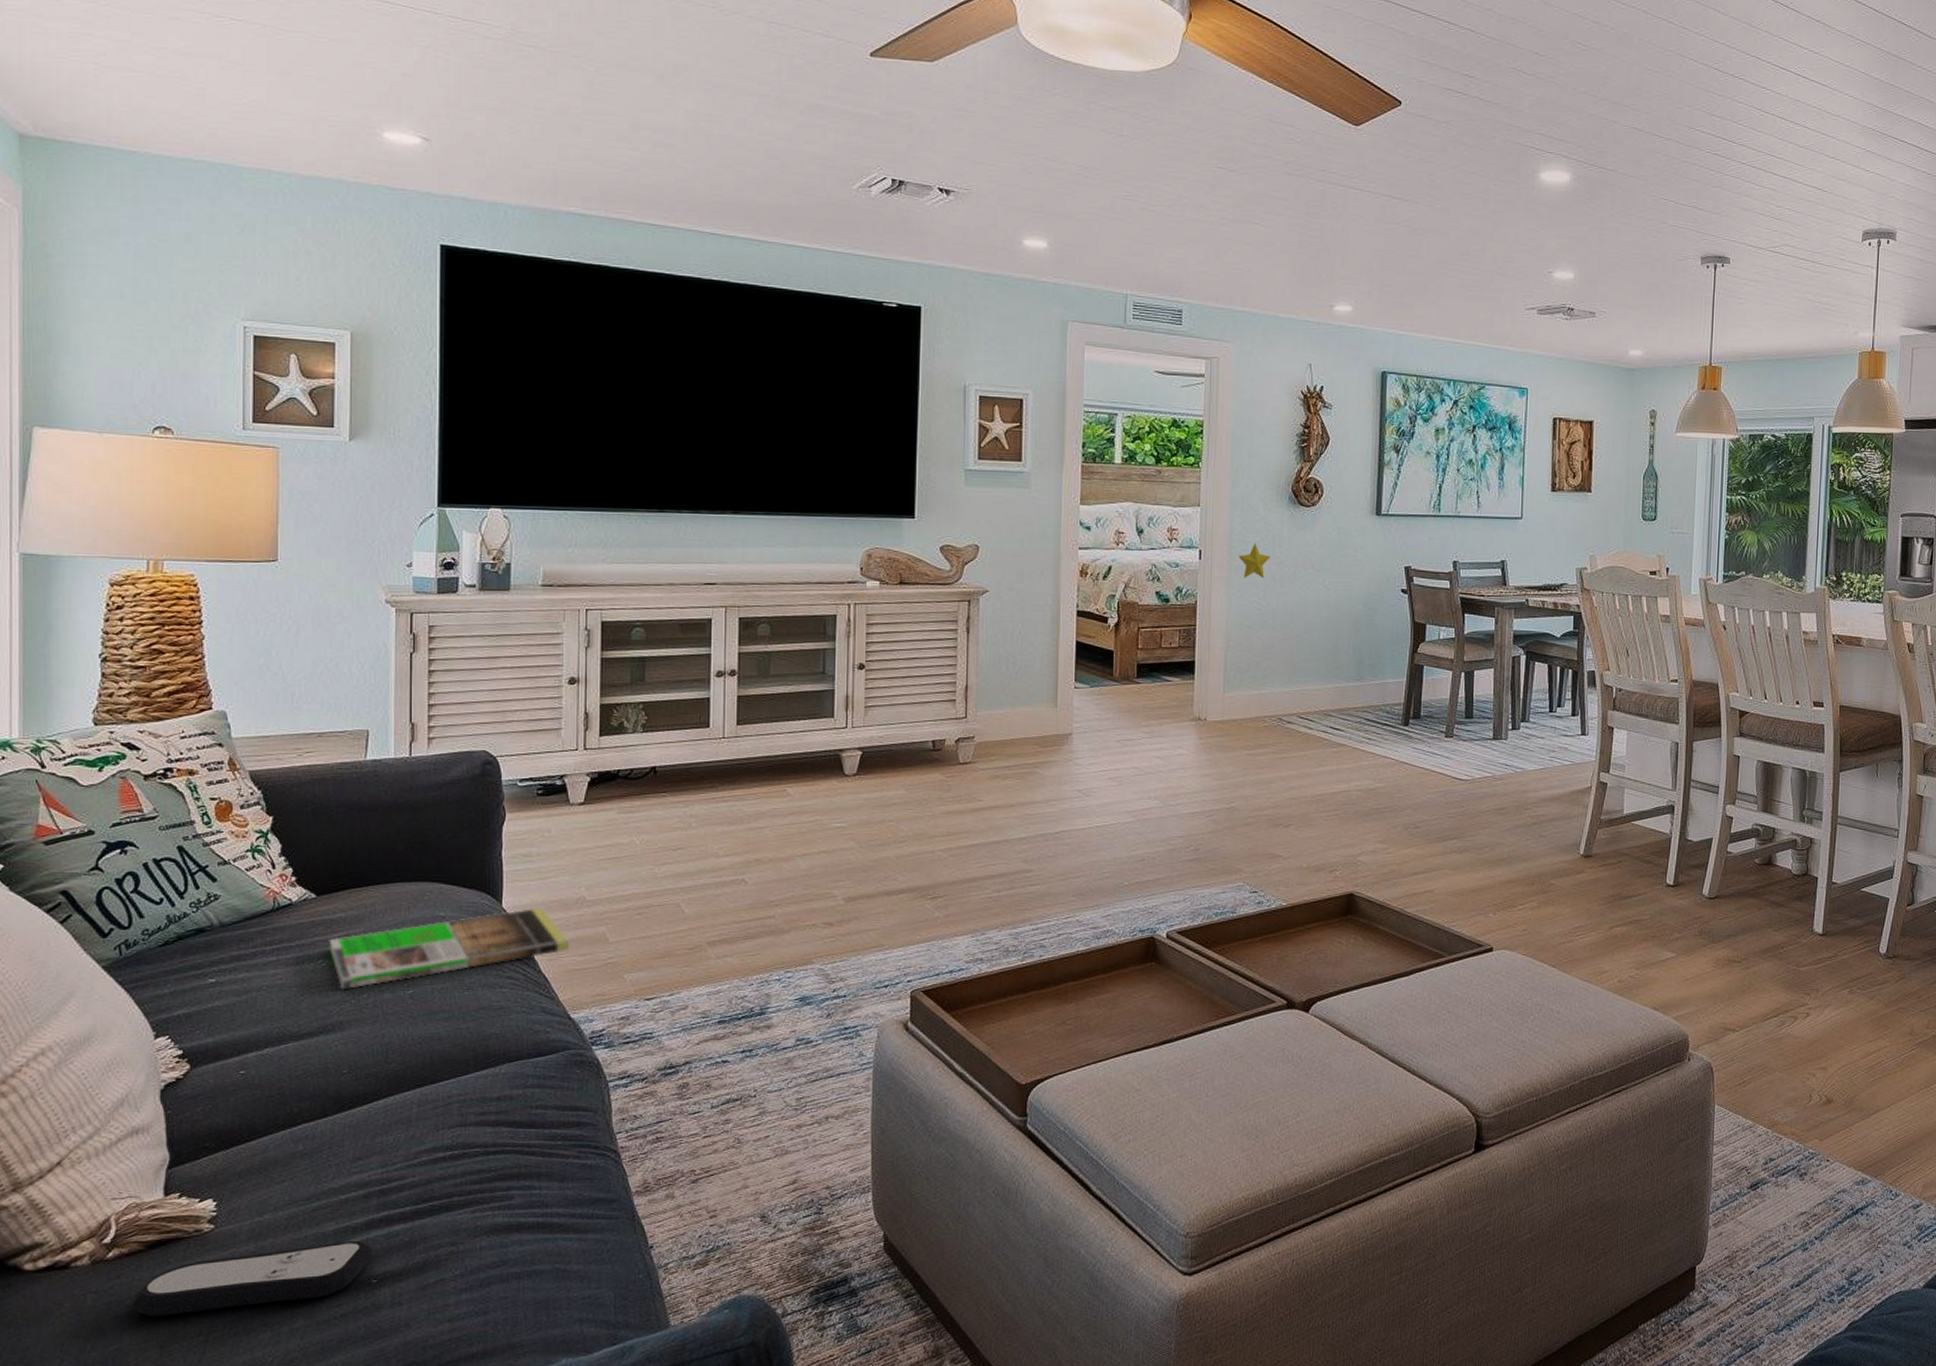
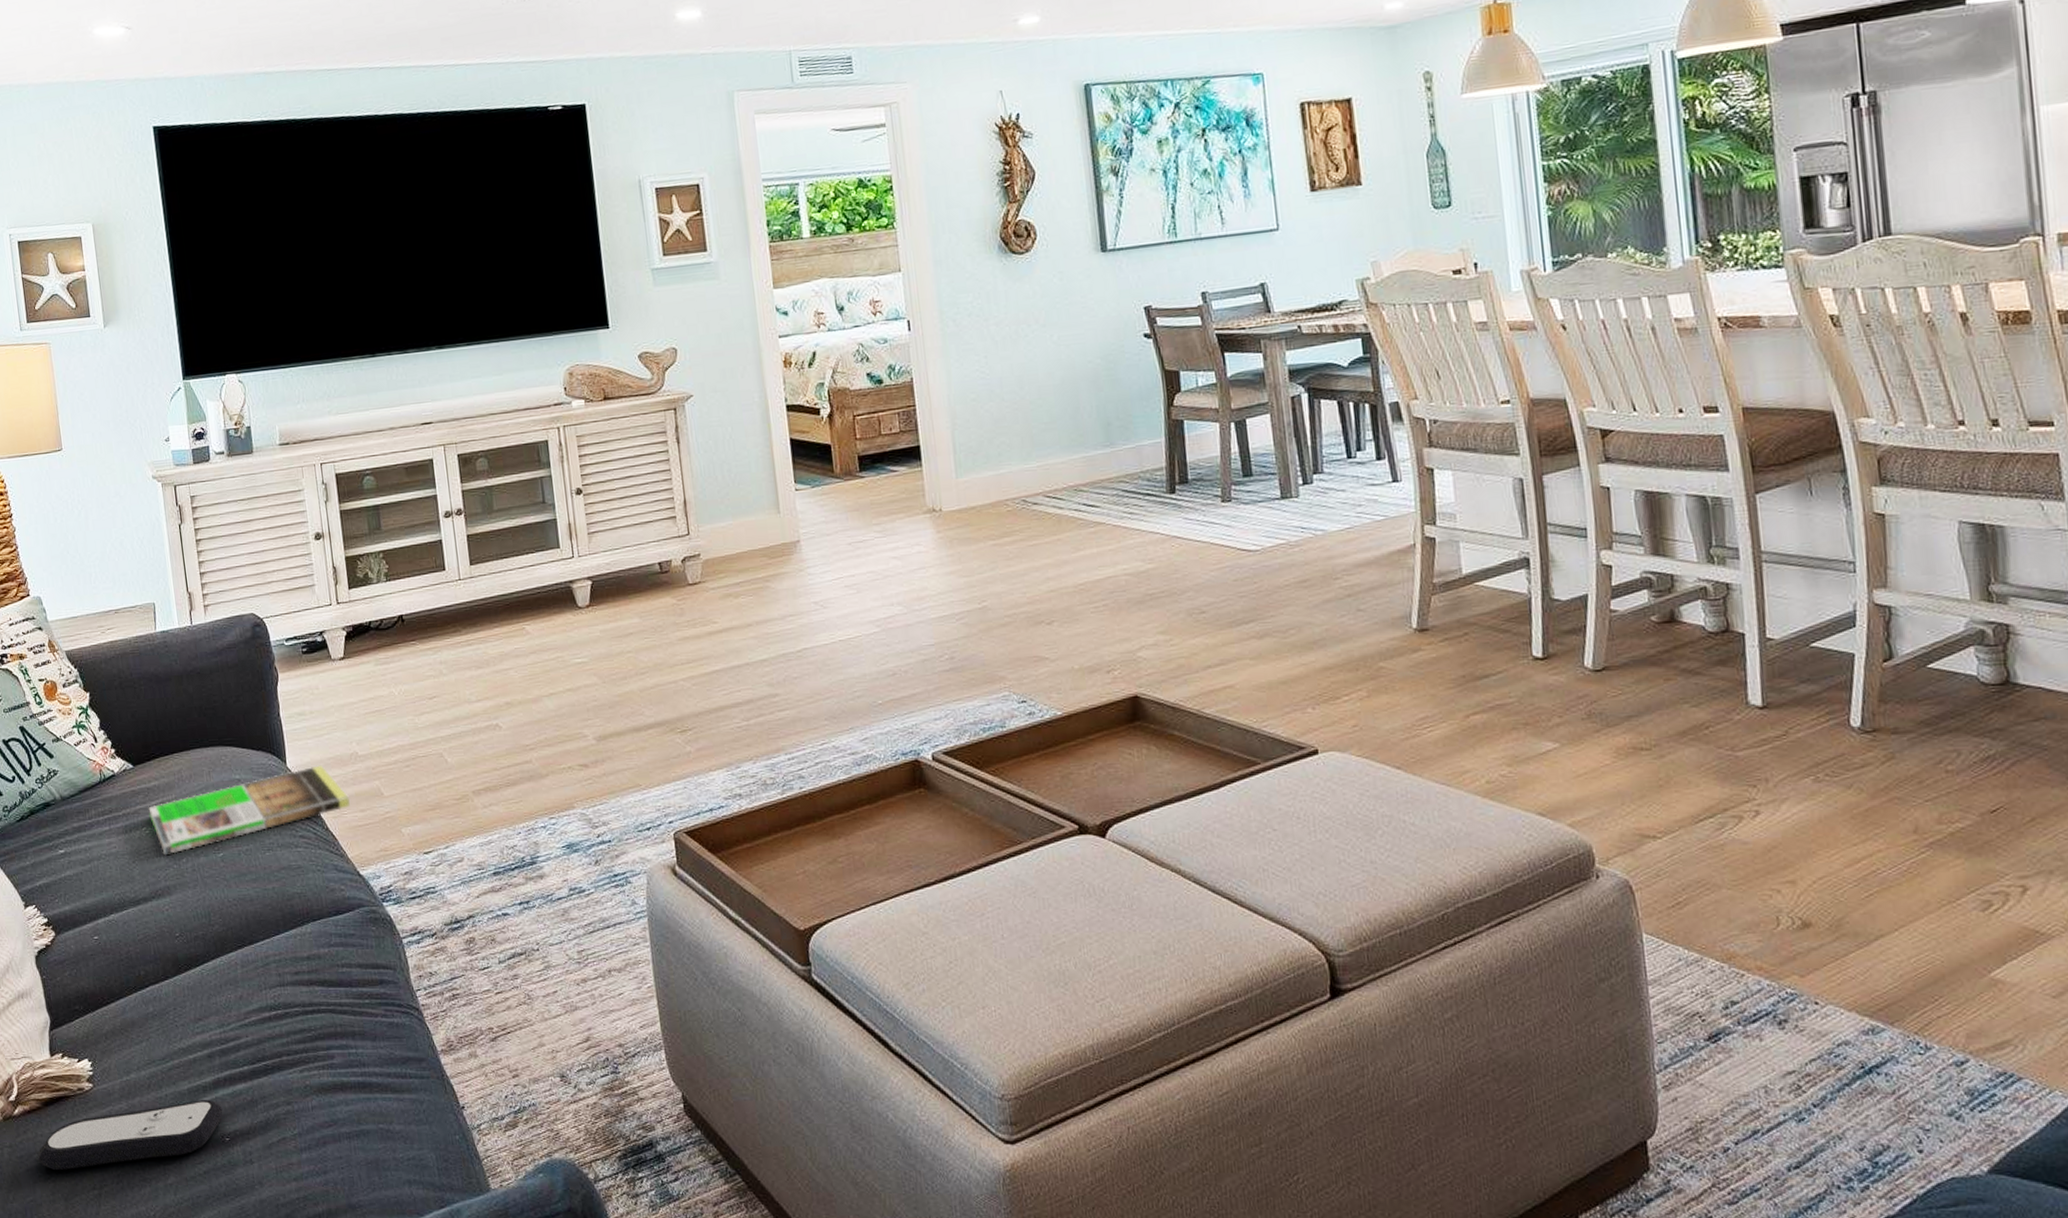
decorative star: present [1238,542,1271,579] -> none [951,303,987,346]

